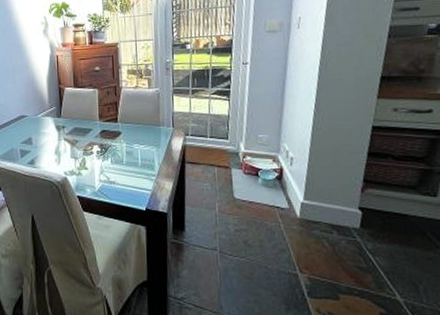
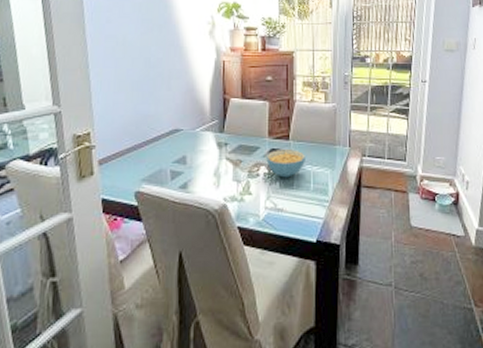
cereal bowl: none [98,131,133,155] -> present [266,150,305,178]

